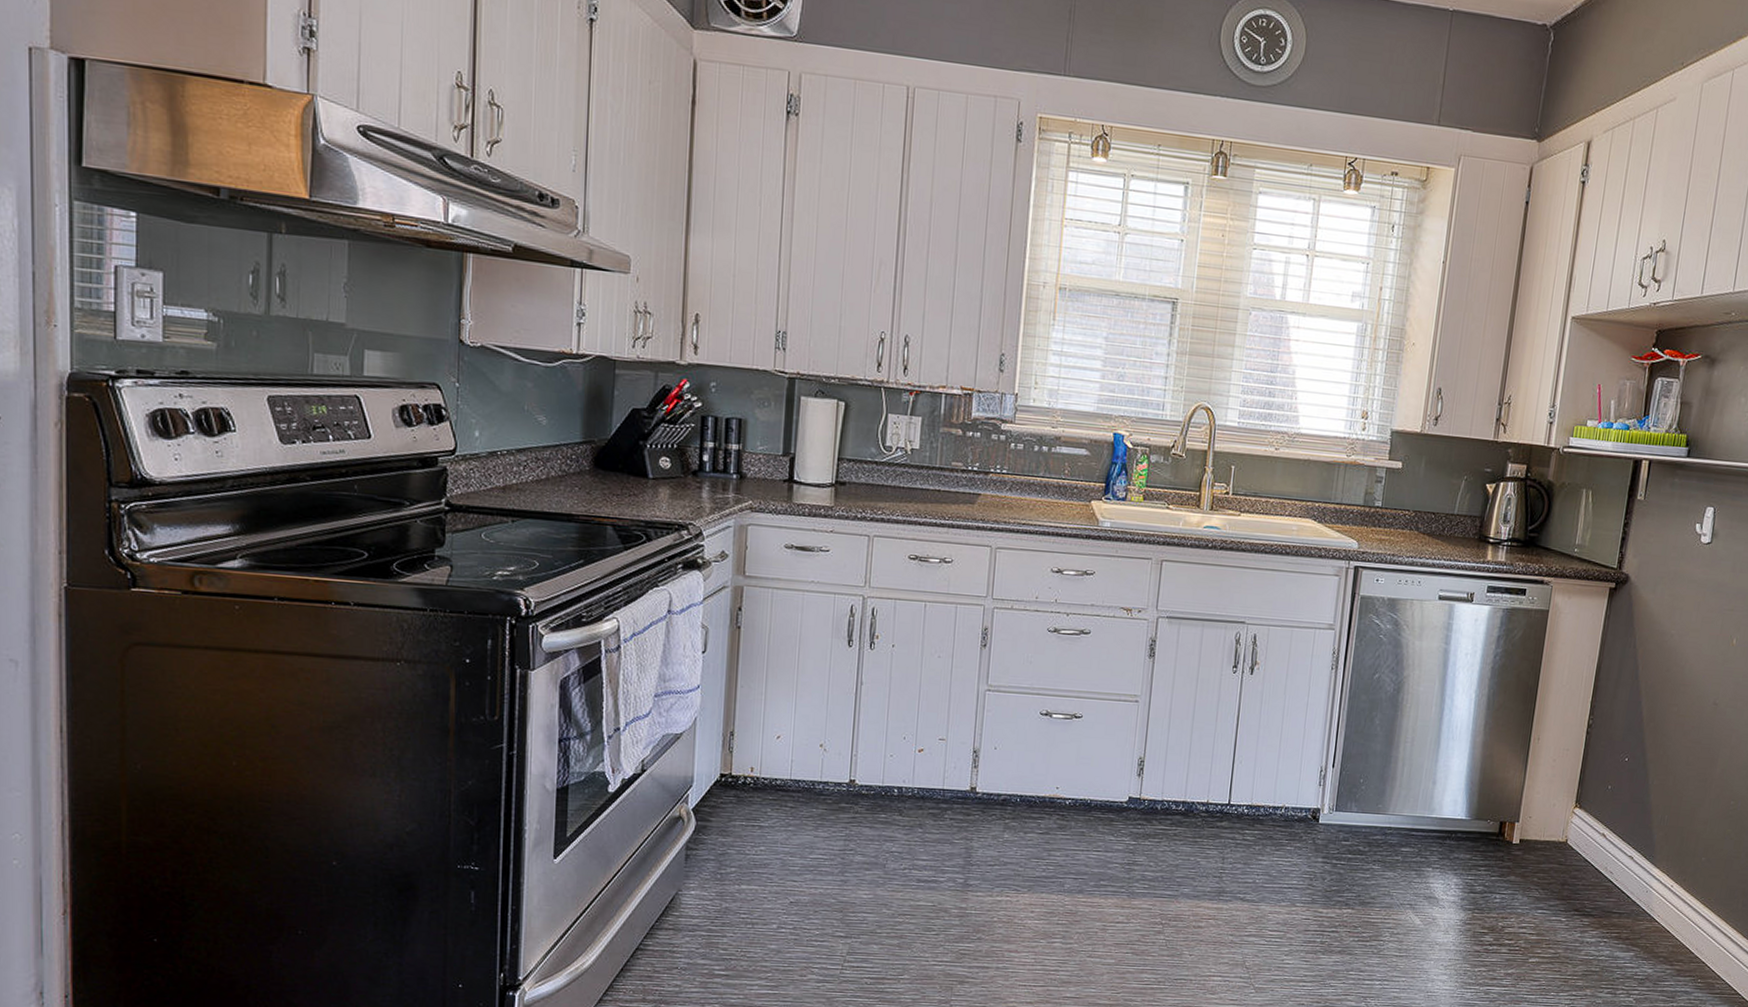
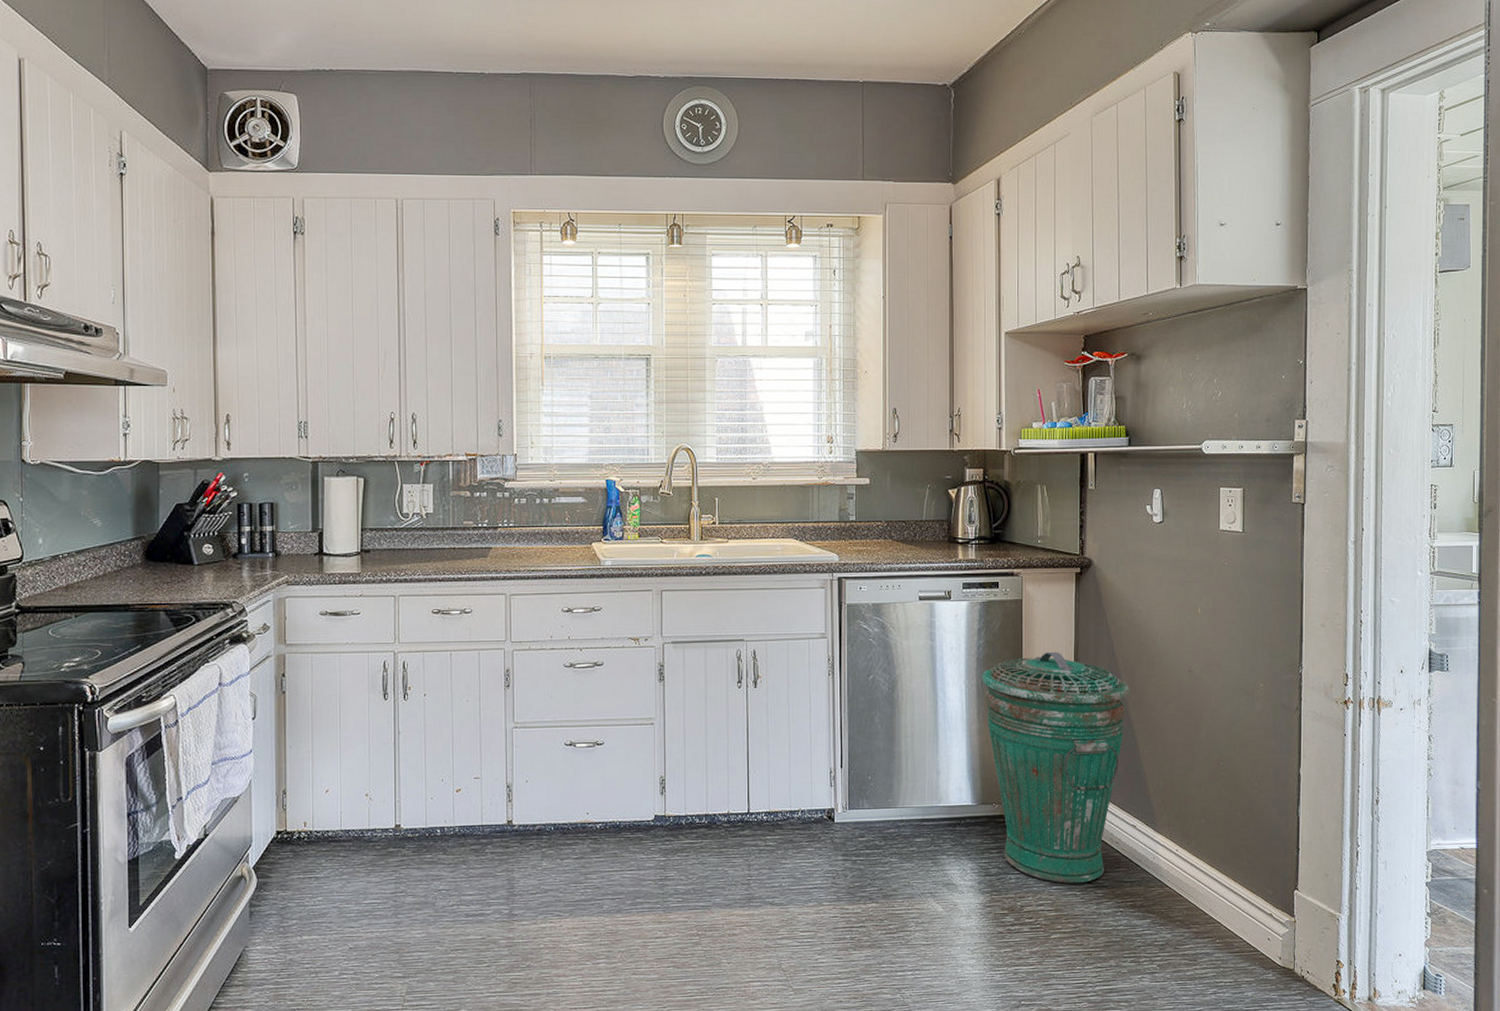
trash can: none [1492,668,1649,910] -> present [981,651,1130,883]

